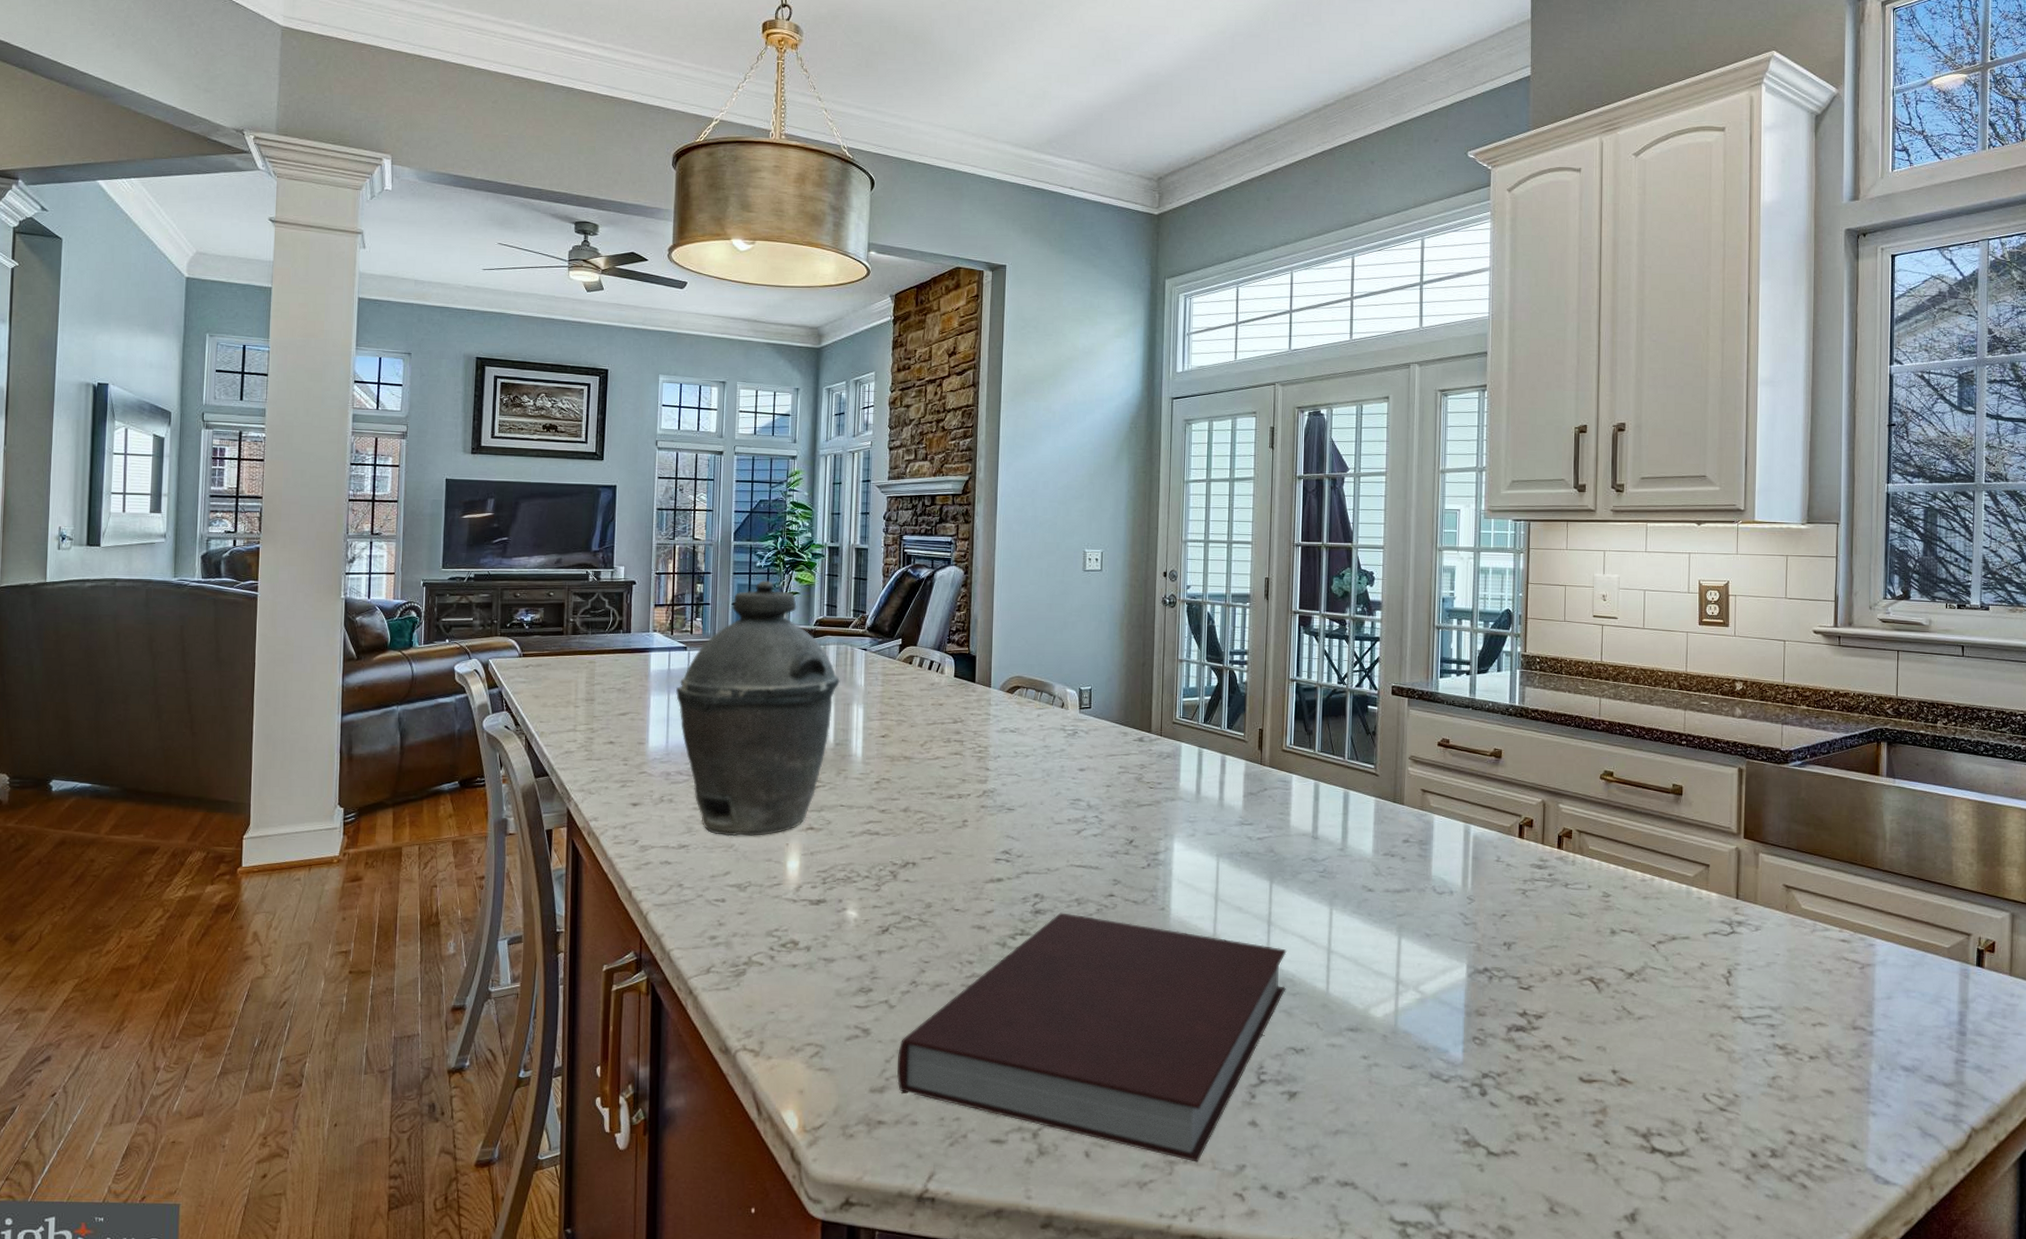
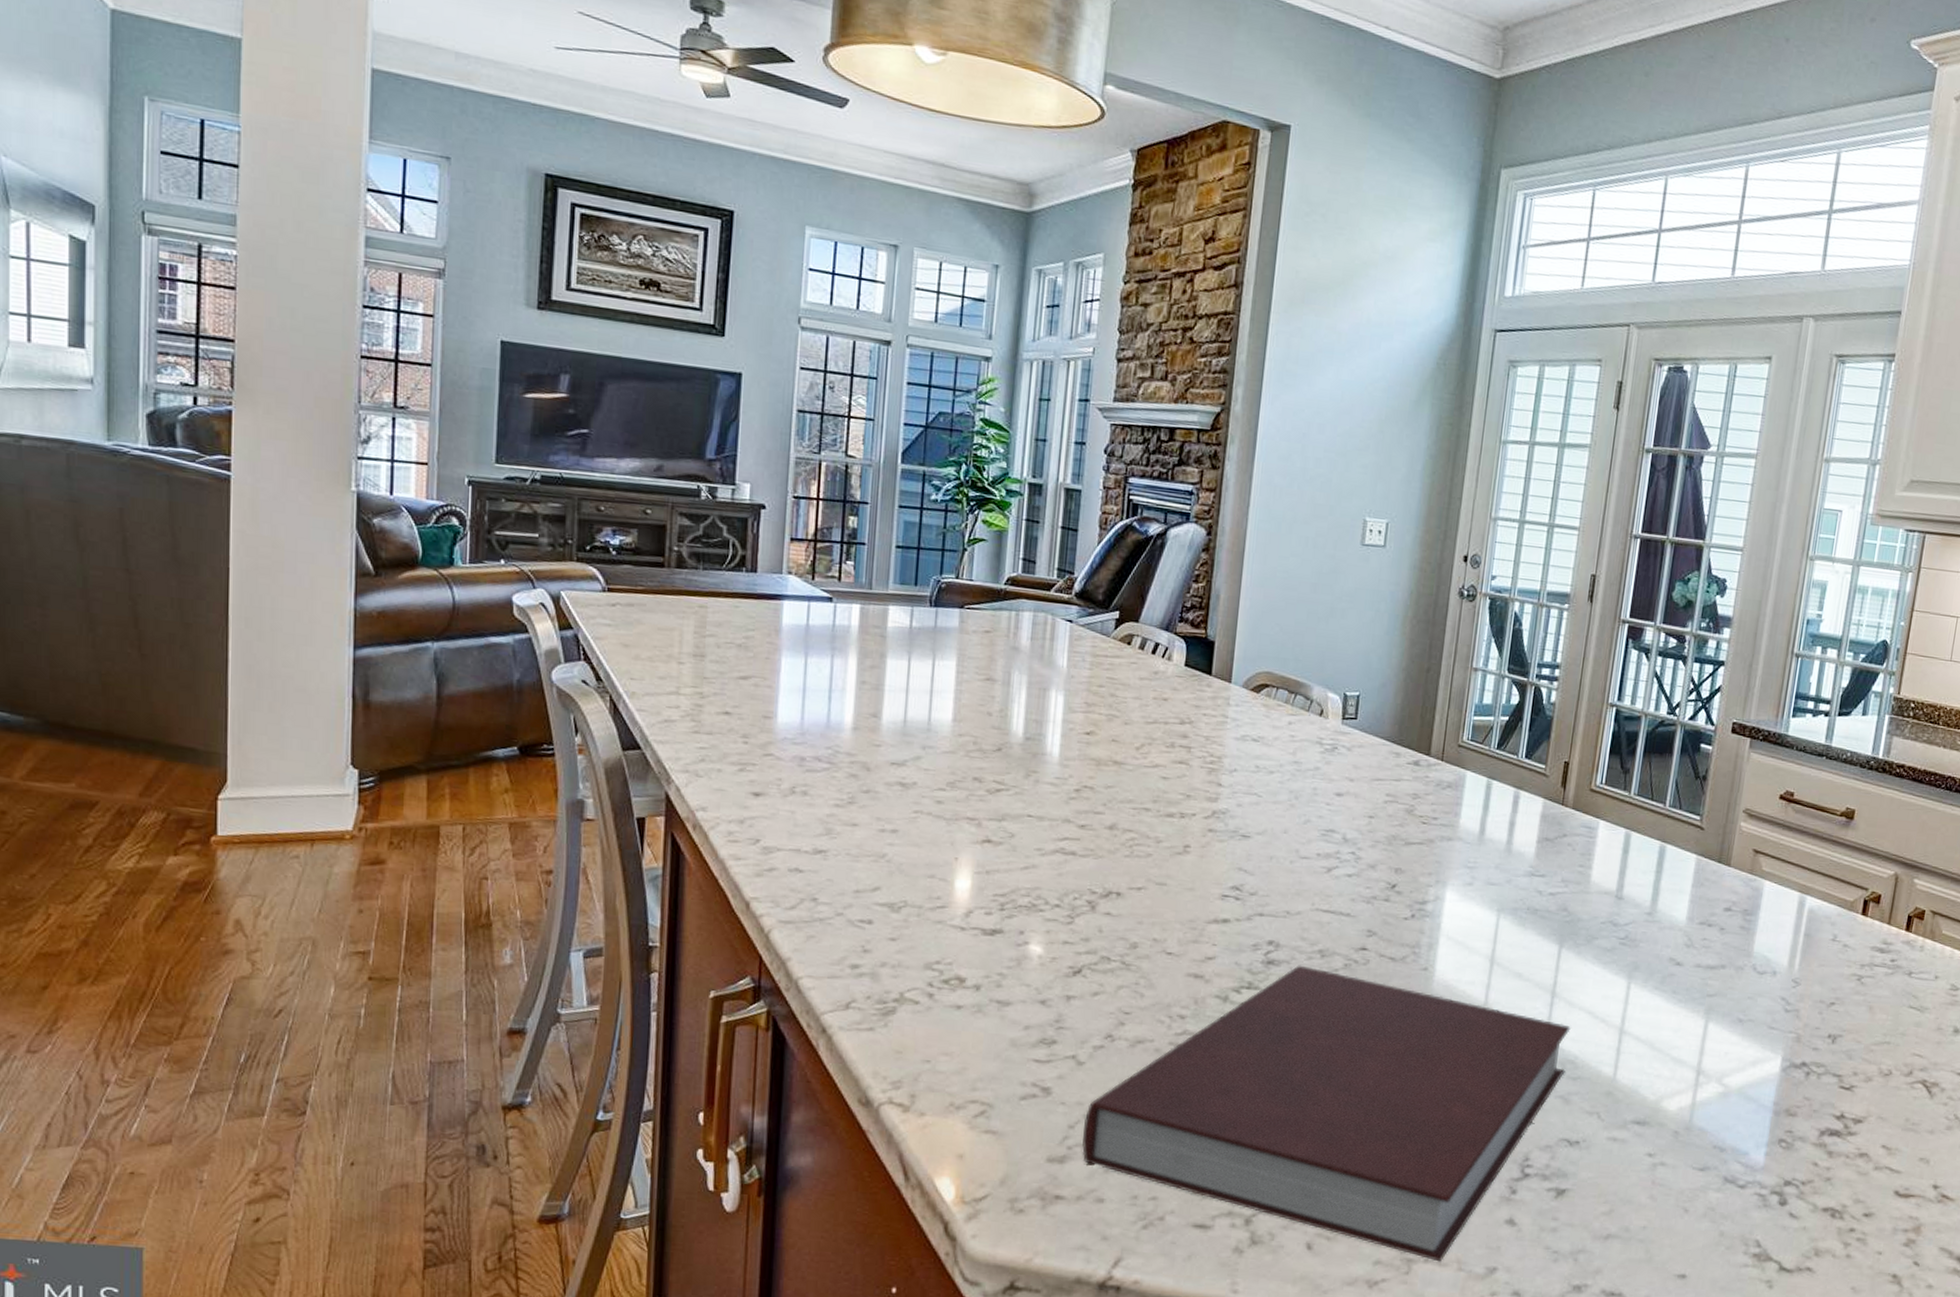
kettle: present [675,580,841,837] -> none [815,519,1036,846]

